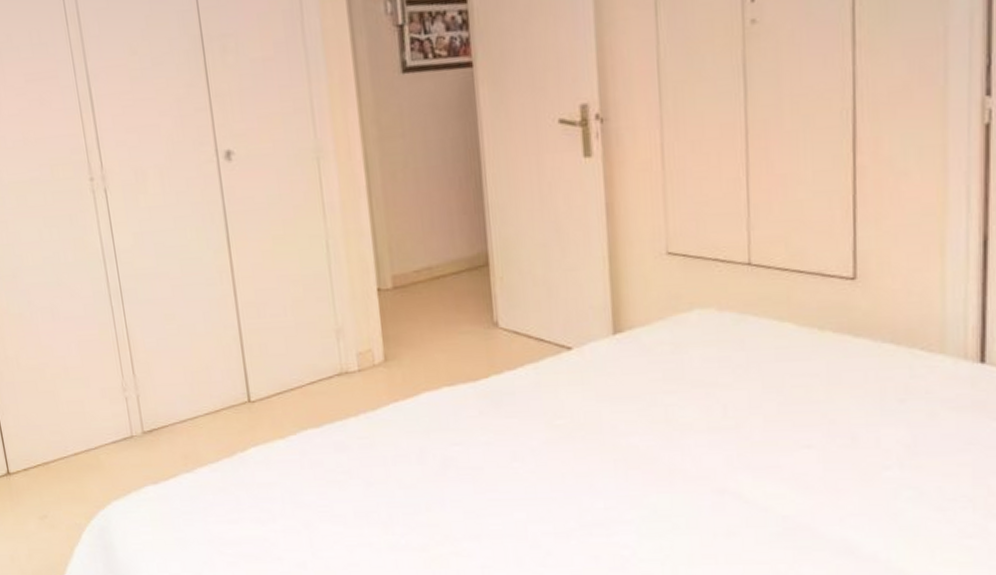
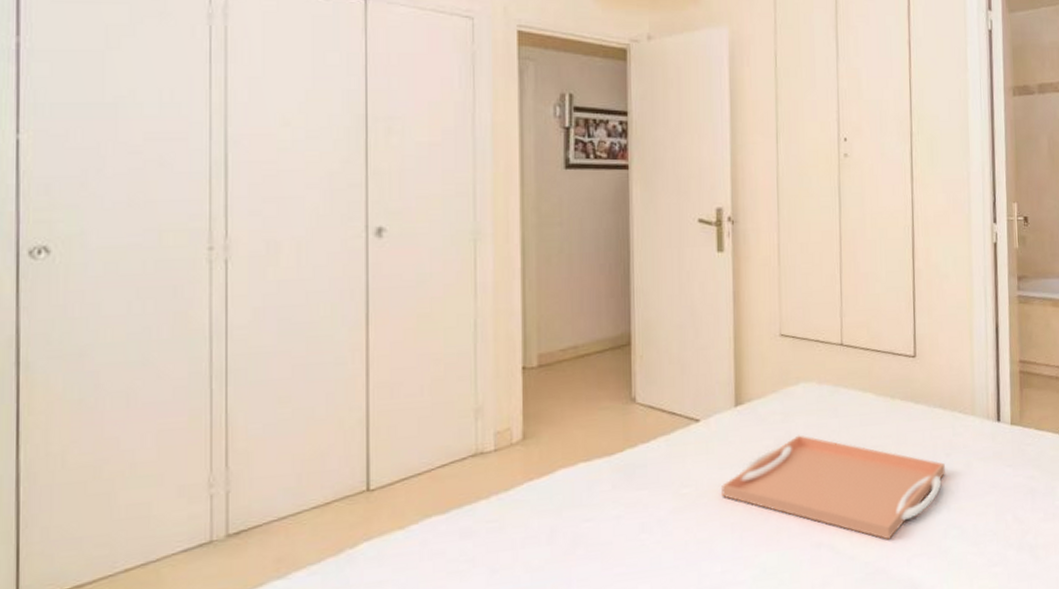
serving tray: none [600,368,897,494] -> present [721,435,945,540]

